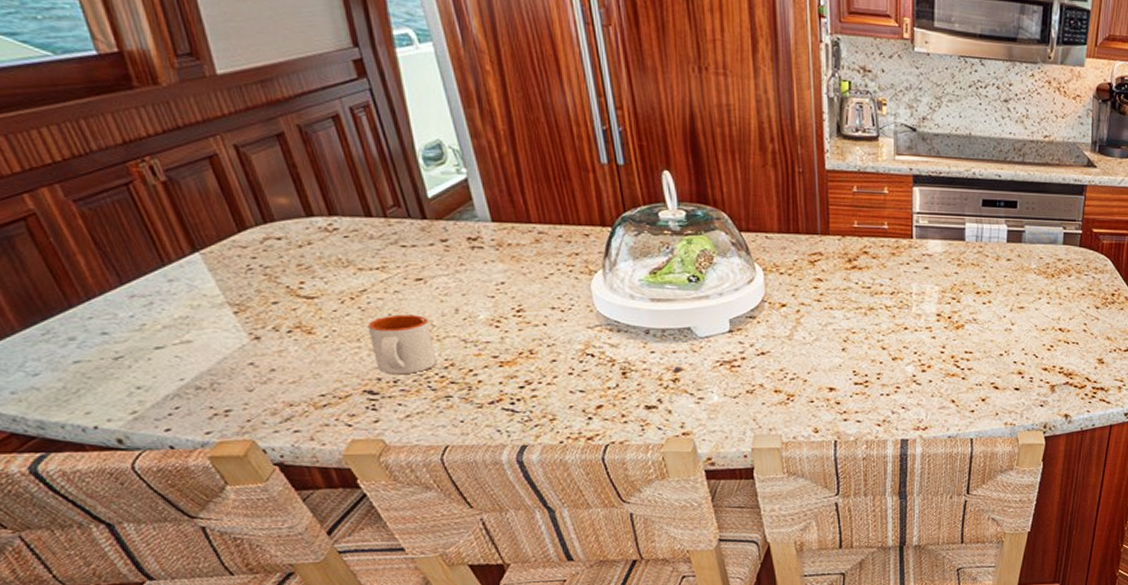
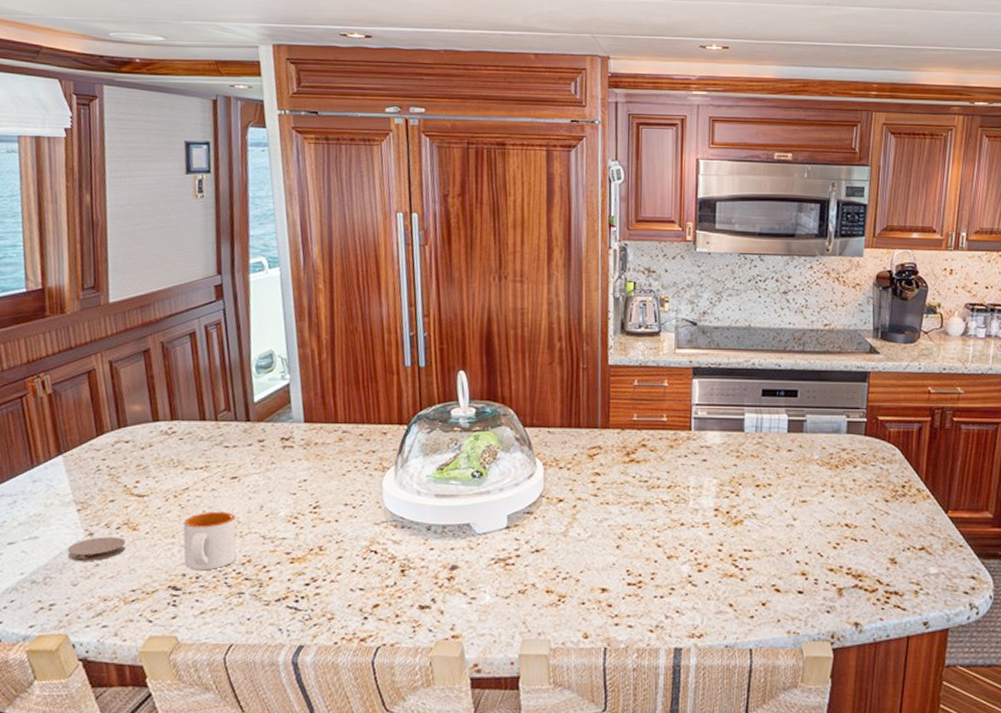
coaster: none [231,340,304,367] -> present [67,537,126,562]

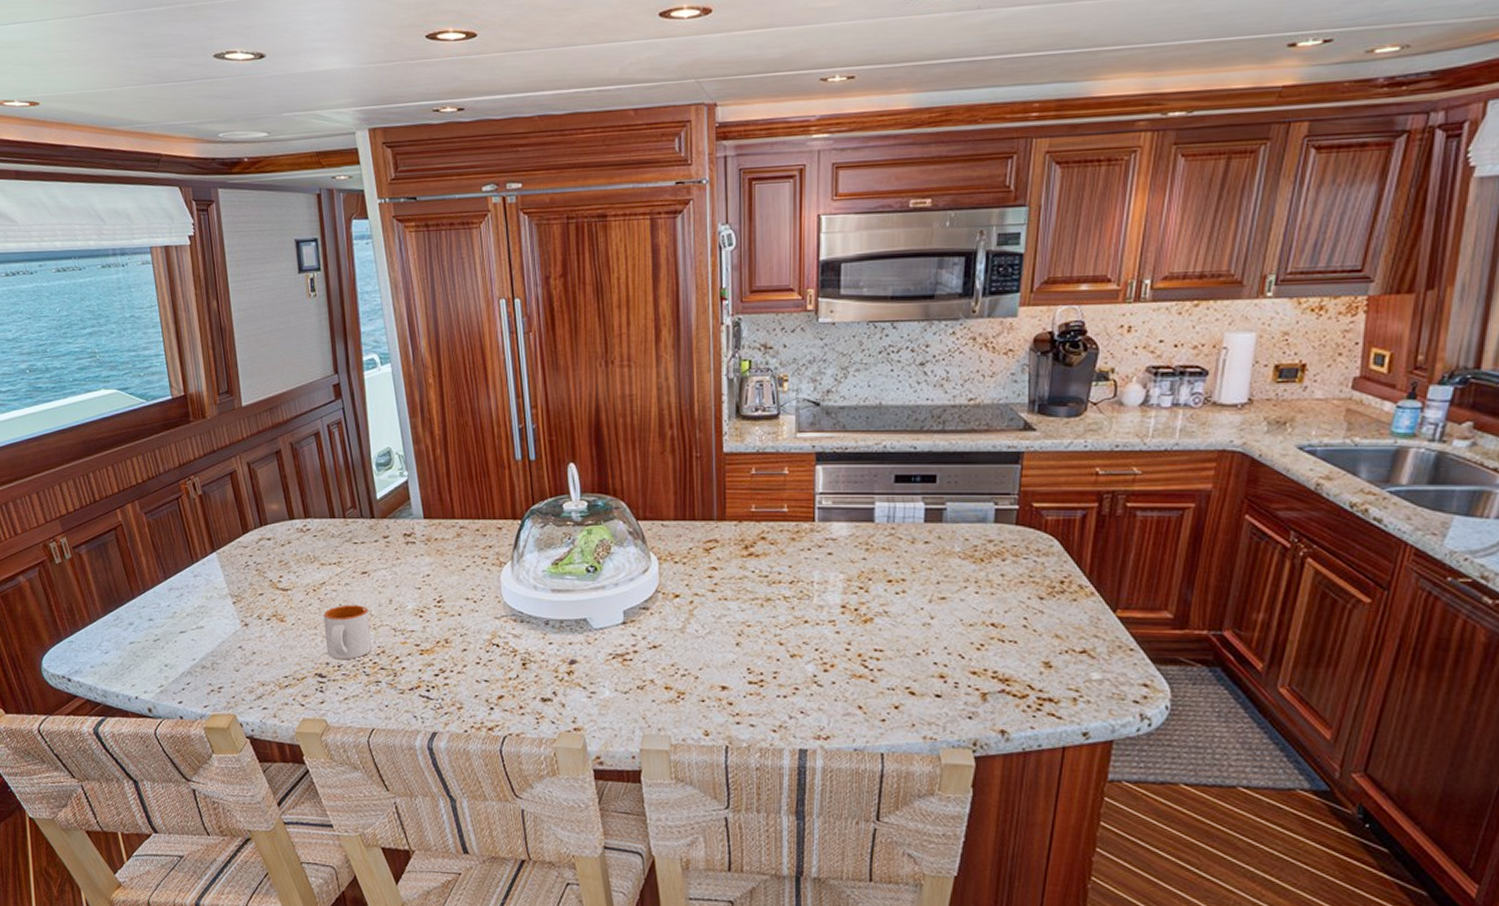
coaster: present [67,537,126,562] -> none [228,627,276,650]

